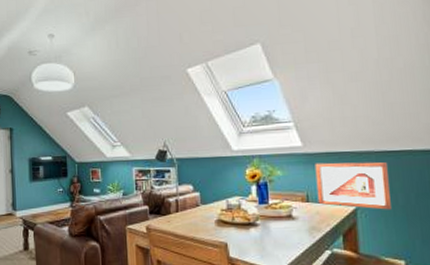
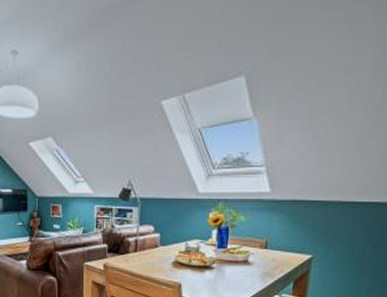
picture frame: present [315,162,391,210] -> none [276,210,352,260]

